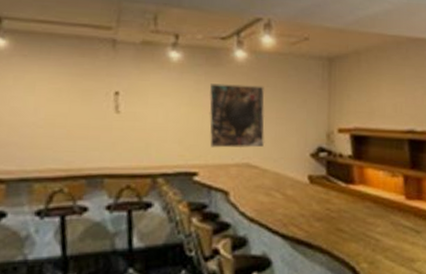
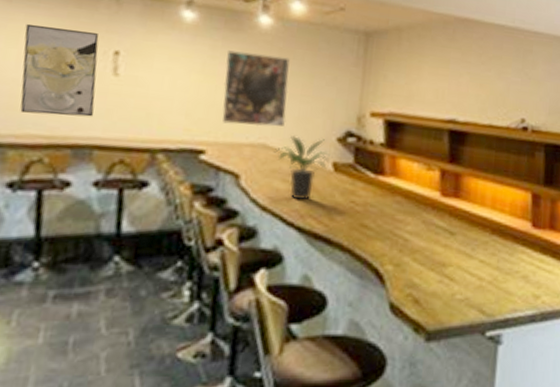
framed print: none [39,73,102,151] -> present [20,23,99,117]
potted plant: none [256,153,308,211] -> present [273,135,333,201]

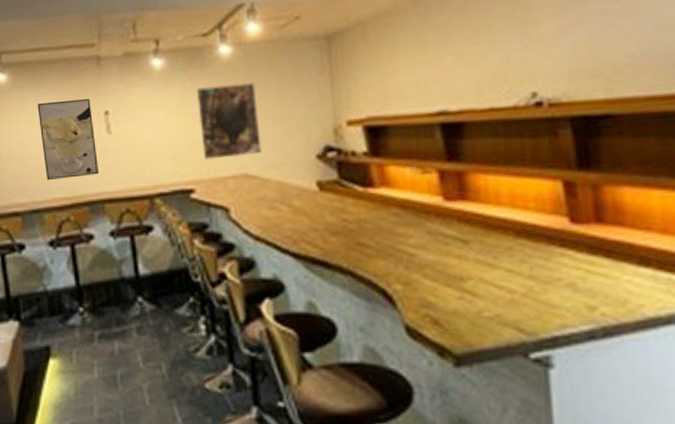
potted plant: present [273,135,333,201] -> none [256,159,315,226]

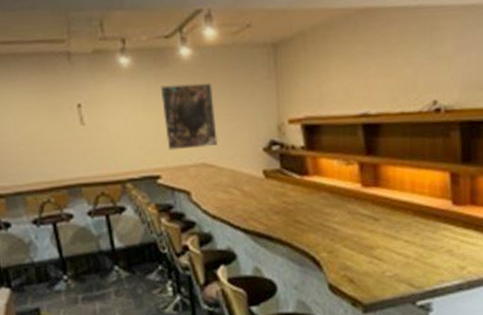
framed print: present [37,99,100,180] -> none [12,92,76,166]

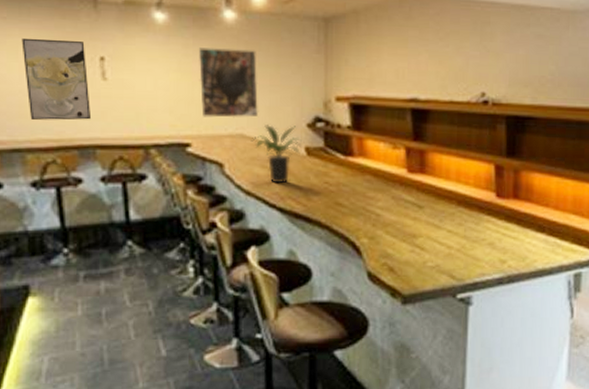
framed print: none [12,92,76,166] -> present [21,37,92,121]
potted plant: none [213,151,262,207] -> present [251,123,305,184]

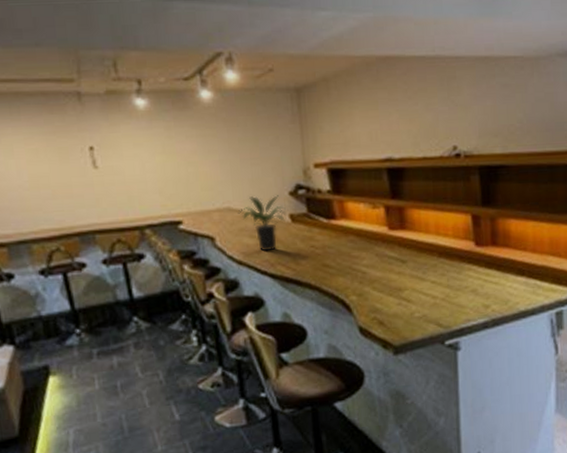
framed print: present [21,37,92,121] -> none [15,133,88,212]
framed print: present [198,47,259,118] -> none [179,126,243,195]

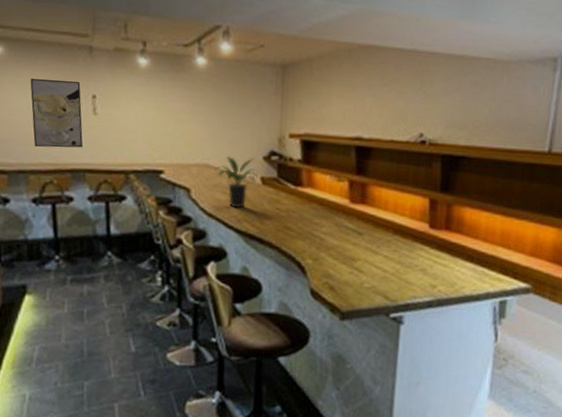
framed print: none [15,133,88,212] -> present [30,78,83,148]

